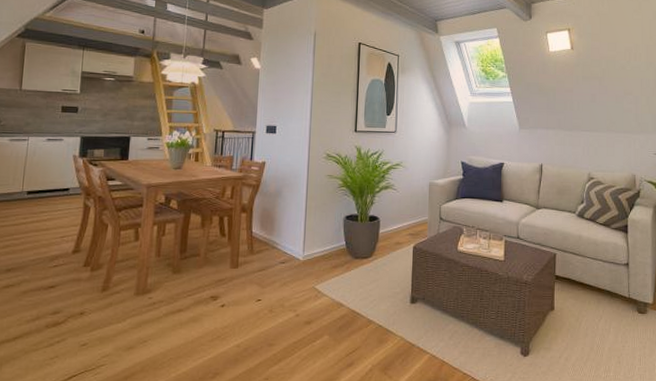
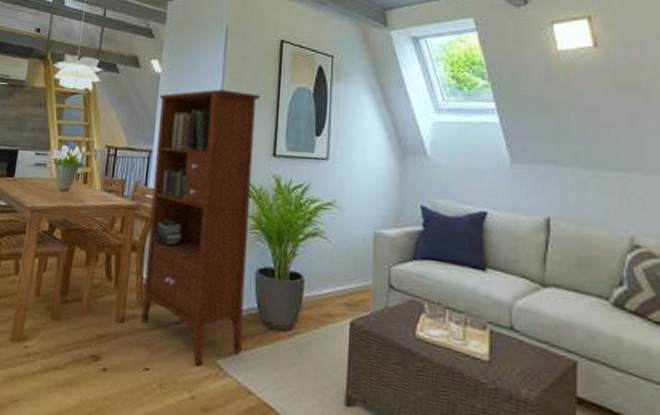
bookcase: none [252,81,344,291] -> present [140,89,260,366]

